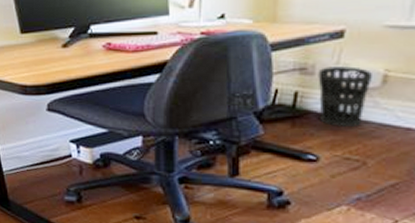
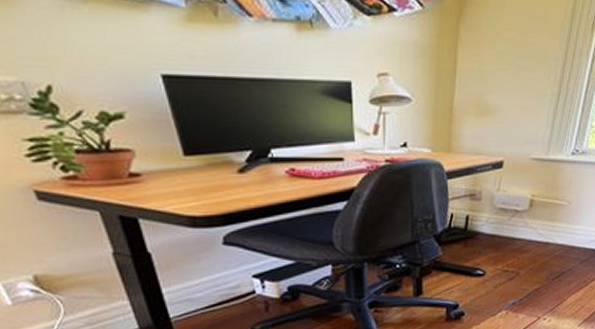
wastebasket: present [318,65,372,128] -> none [484,191,522,245]

